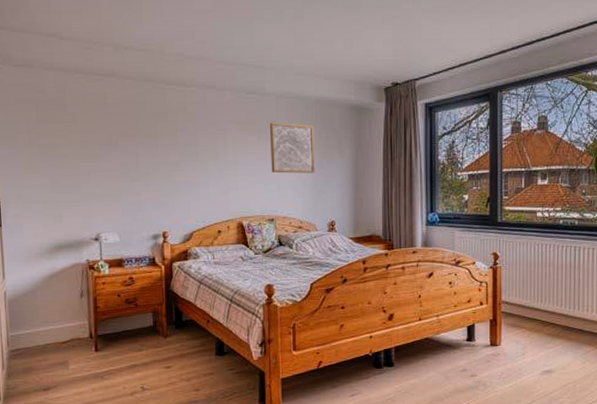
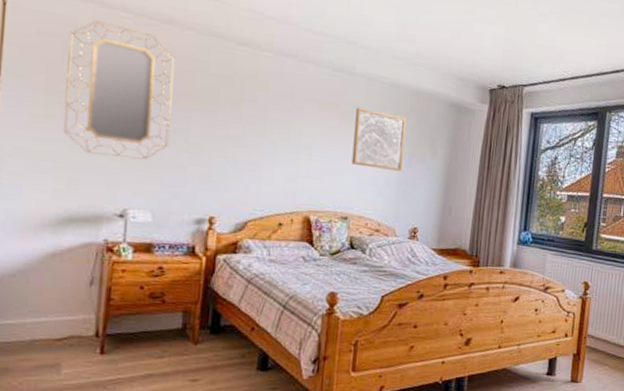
home mirror: none [39,84,124,192] -> present [63,20,175,160]

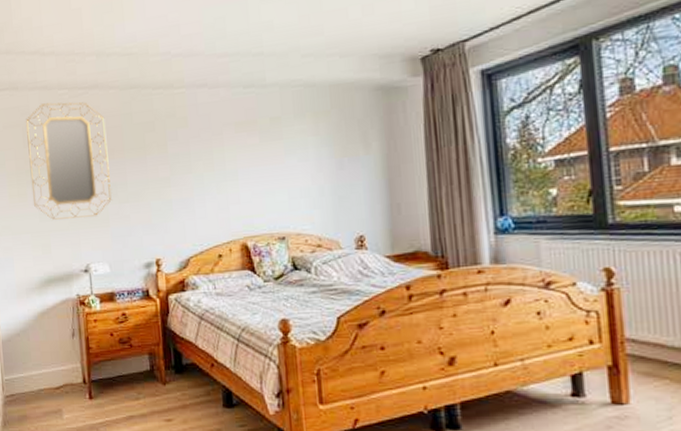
wall art: present [351,108,407,171] -> none [274,116,334,180]

